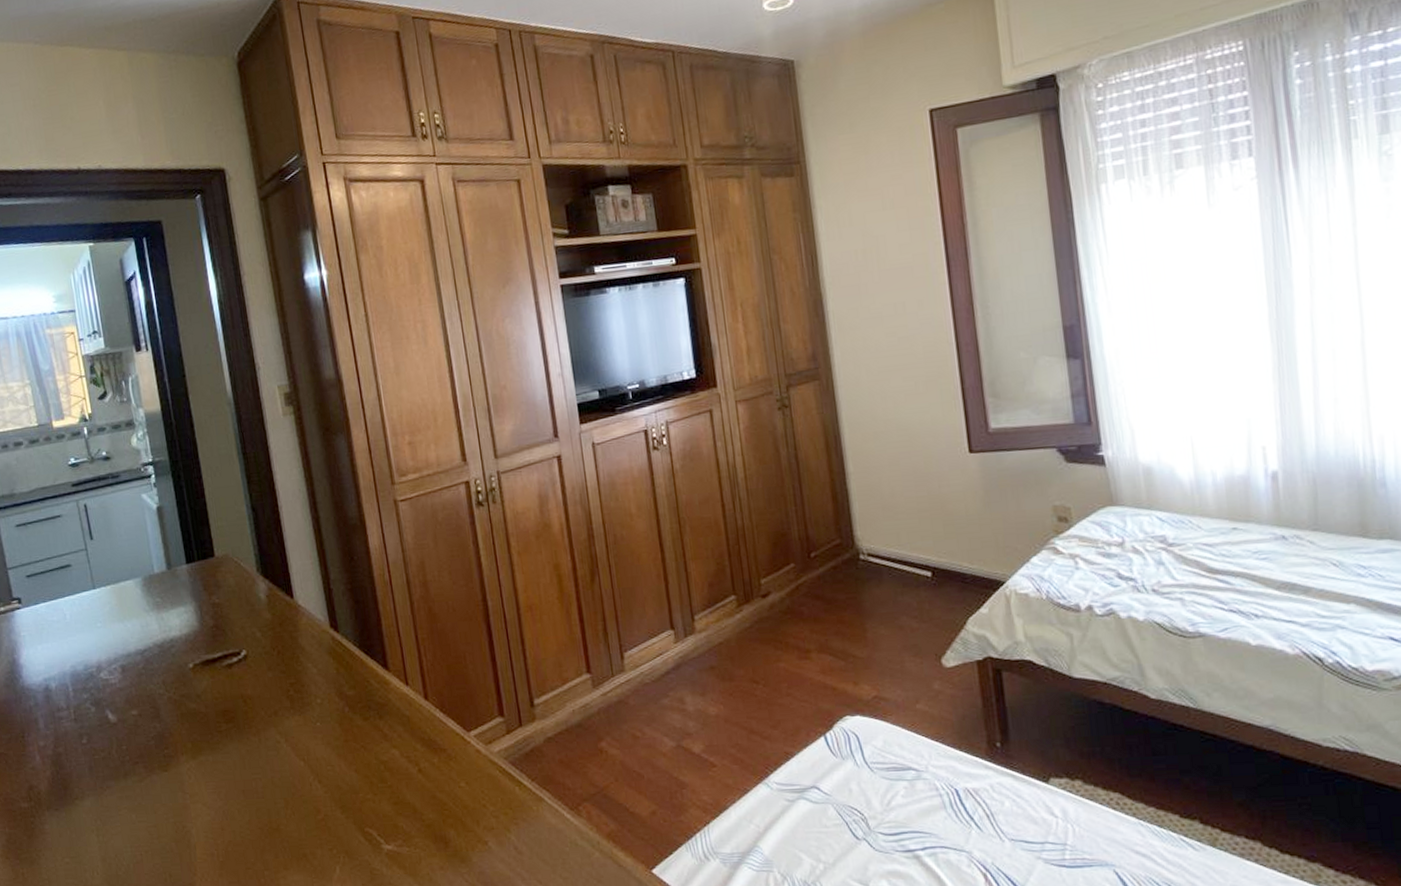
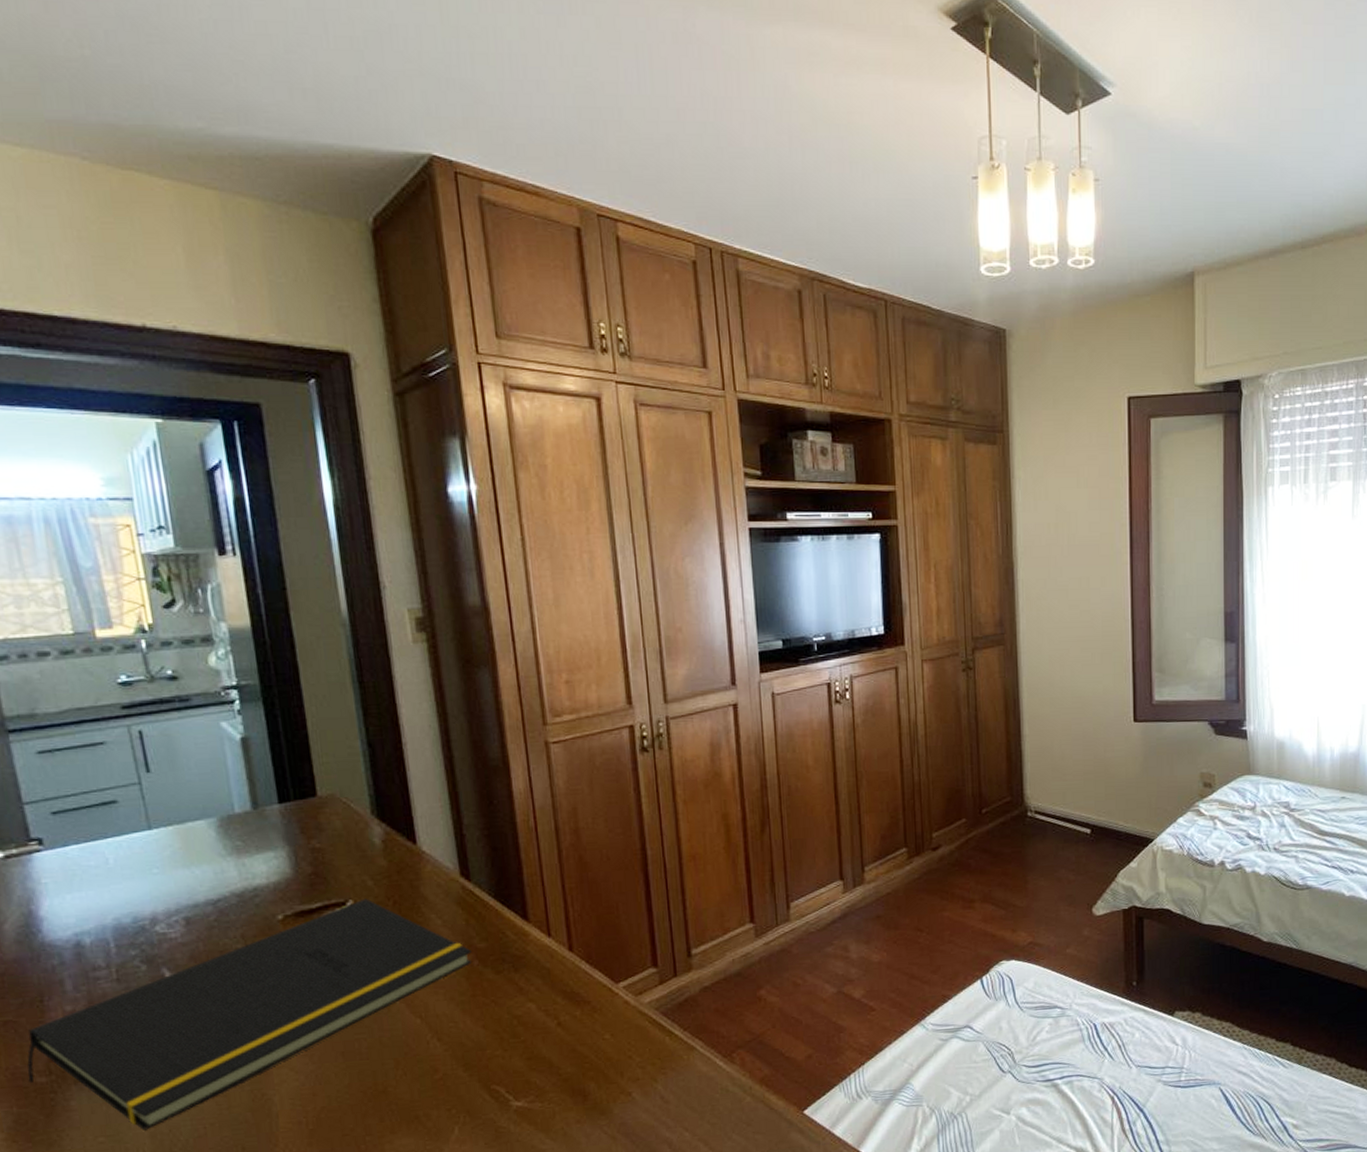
notepad: none [14,649,343,854] -> present [27,898,472,1131]

